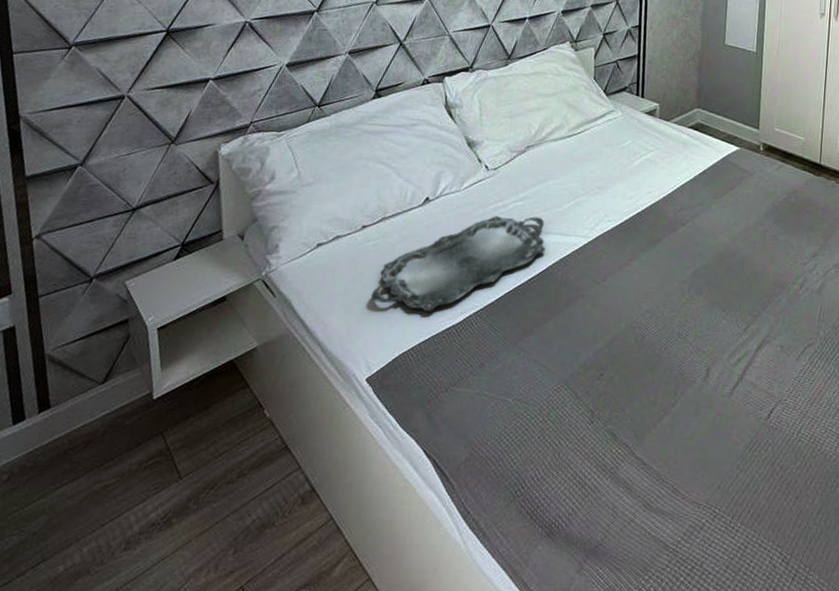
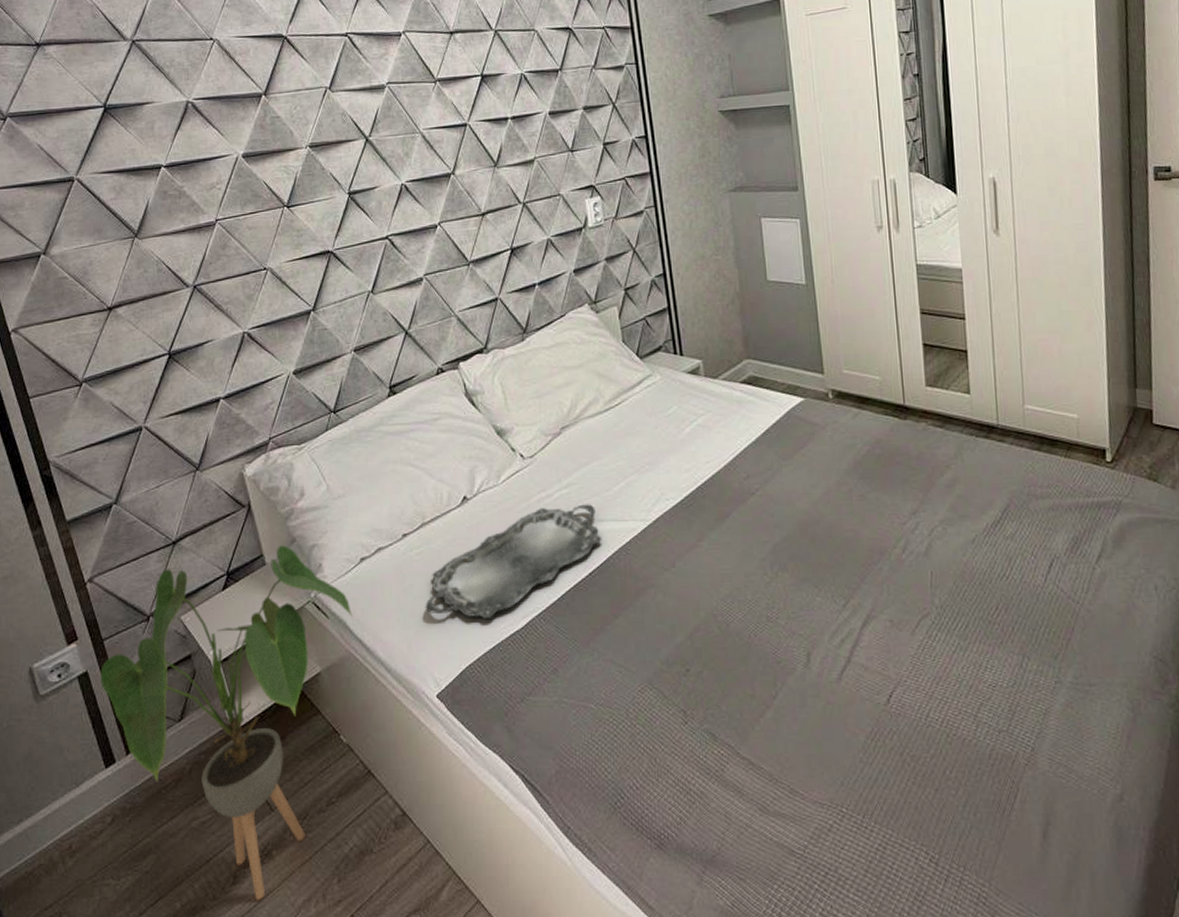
house plant: none [26,223,300,568] -> present [100,545,353,901]

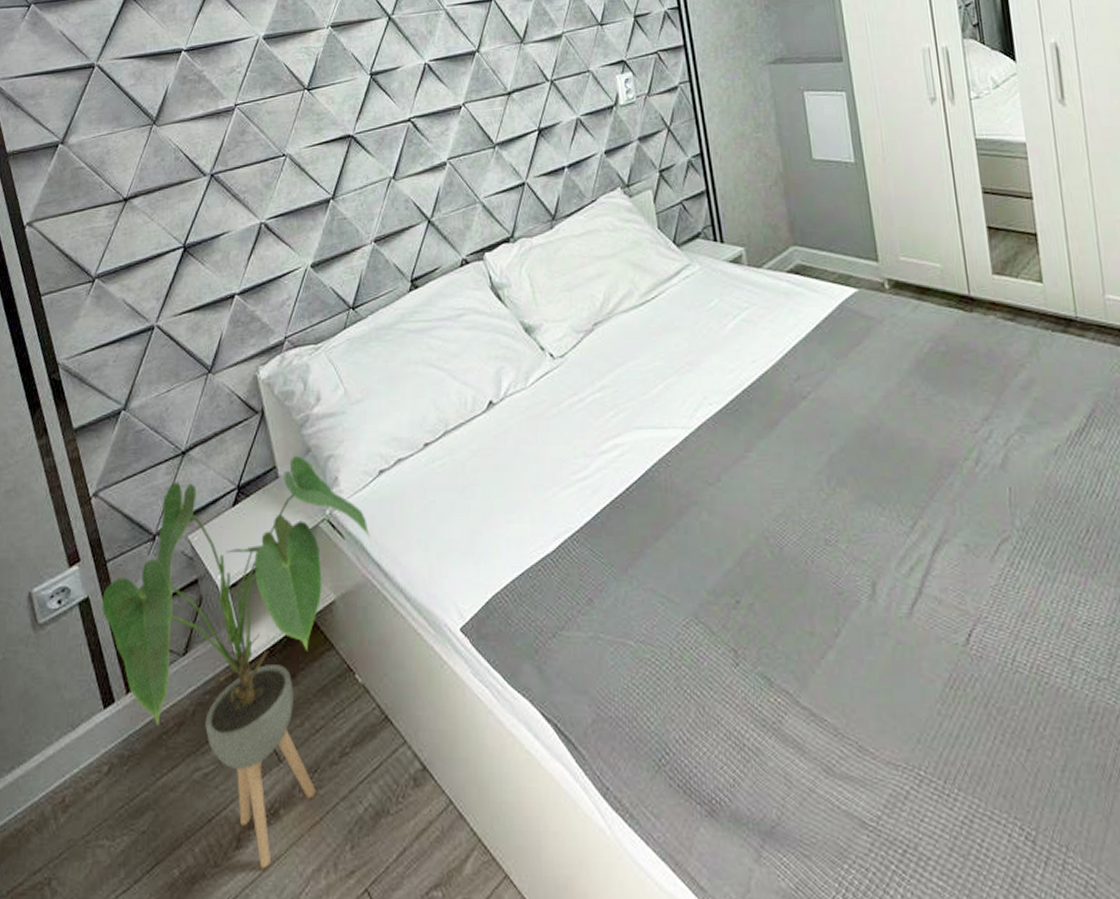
serving tray: present [425,504,602,620] -> none [447,409,640,541]

